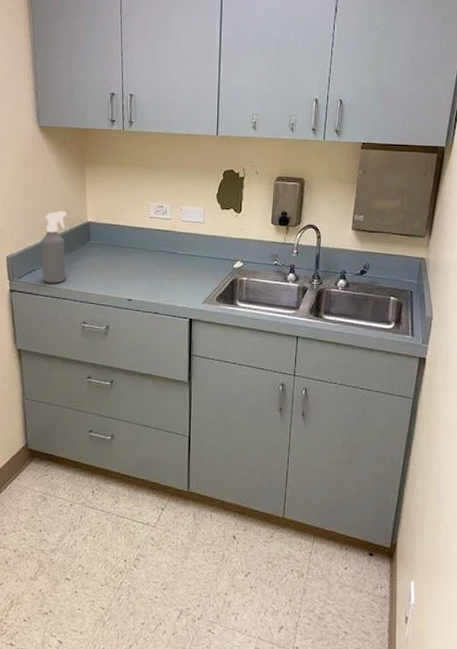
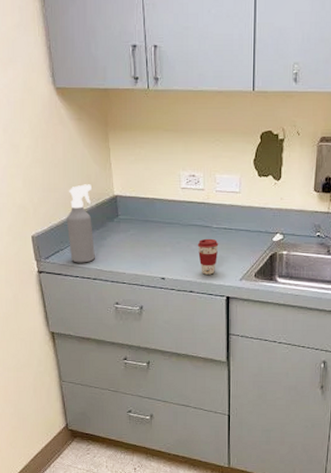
coffee cup: none [163,263,183,298] -> present [197,238,219,275]

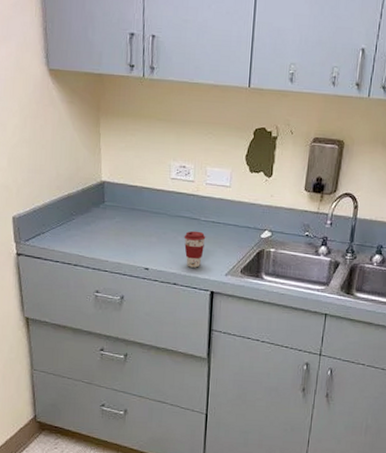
spray bottle: present [66,184,95,263] -> none [50,167,79,248]

